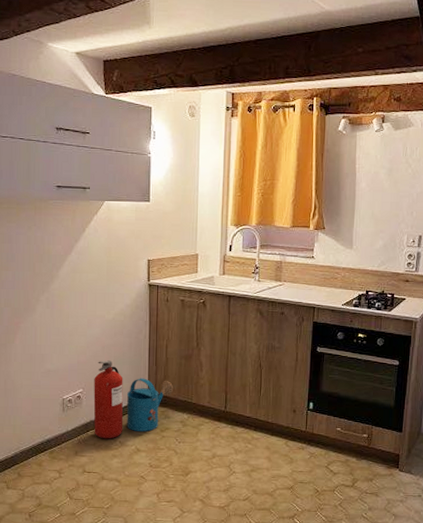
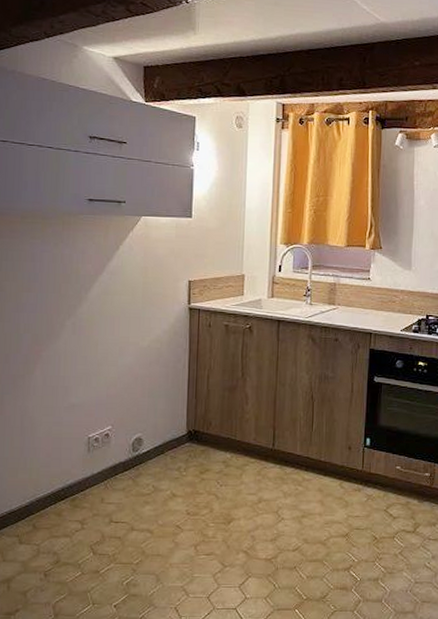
fire extinguisher: present [93,360,124,439] -> none [123,393,159,483]
watering can: present [127,378,174,432] -> none [161,413,215,474]

